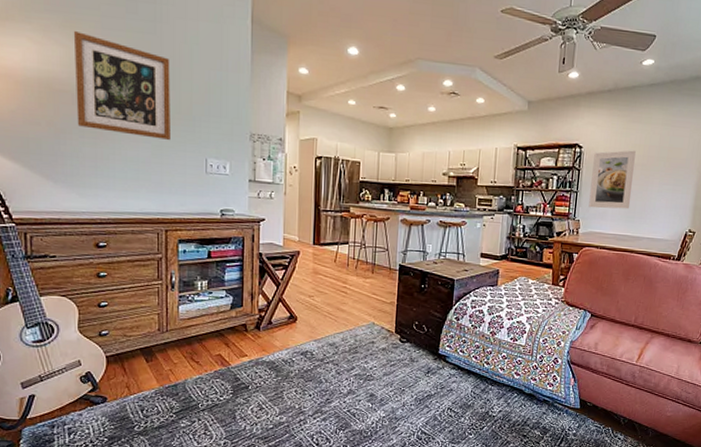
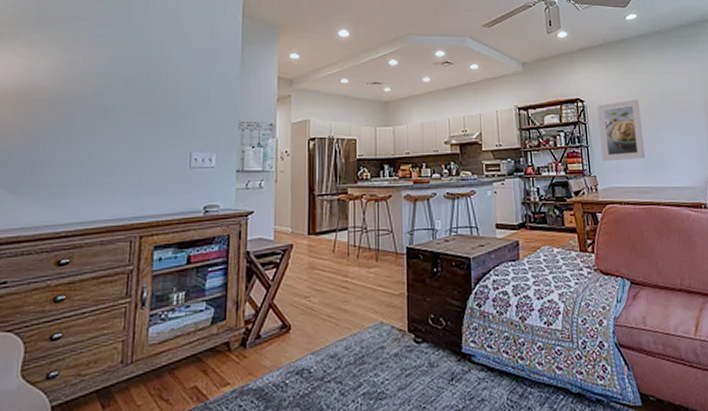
wall art: present [73,30,170,140] -> none [53,40,159,137]

